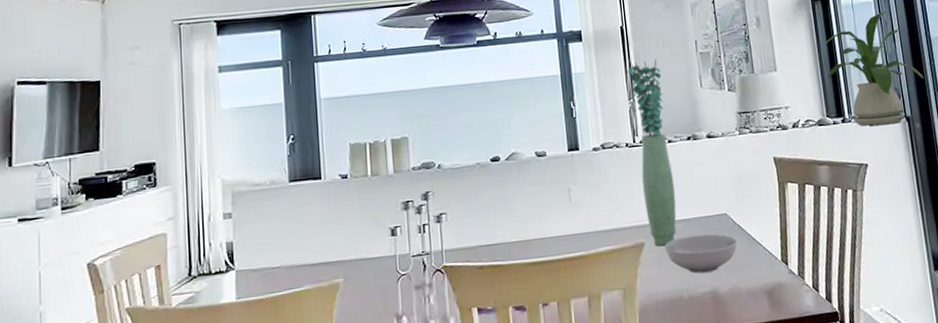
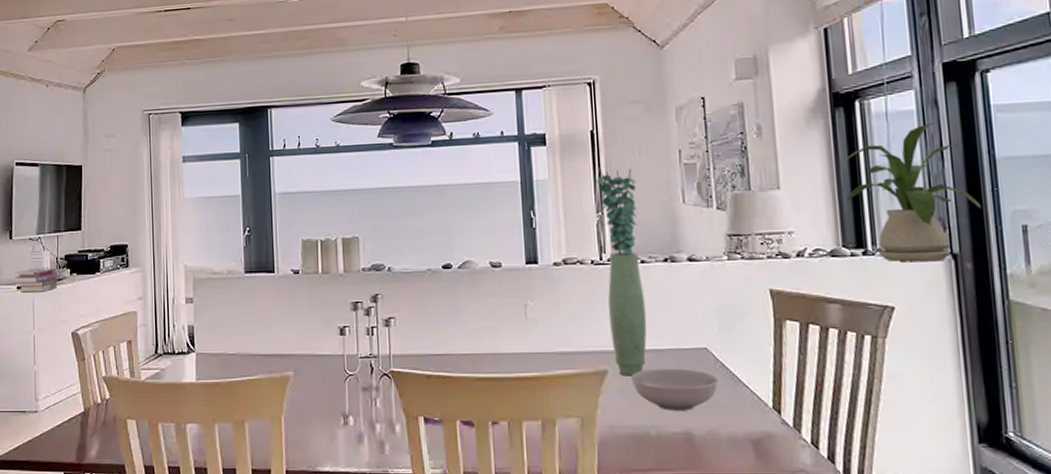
books: none [14,194,70,225] -> present [14,268,58,293]

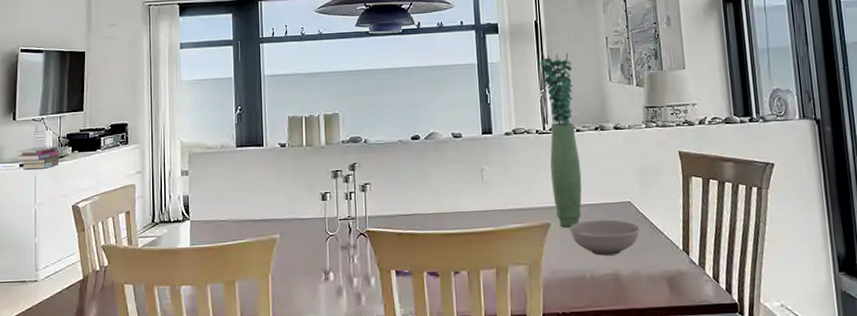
house plant: present [843,123,981,262] -> none [733,15,836,127]

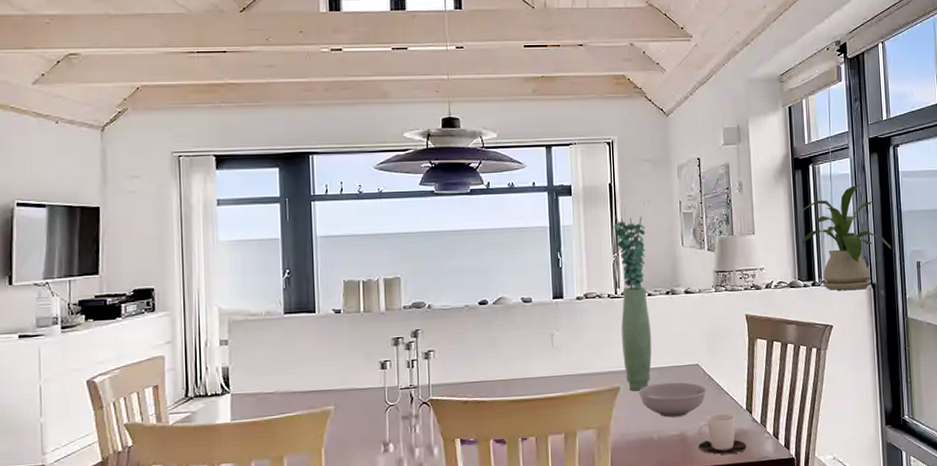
books: present [17,146,60,170] -> none [15,314,70,342]
cup: none [632,253,685,296] -> present [698,413,747,455]
house plant: none [733,15,836,127] -> present [800,184,891,291]

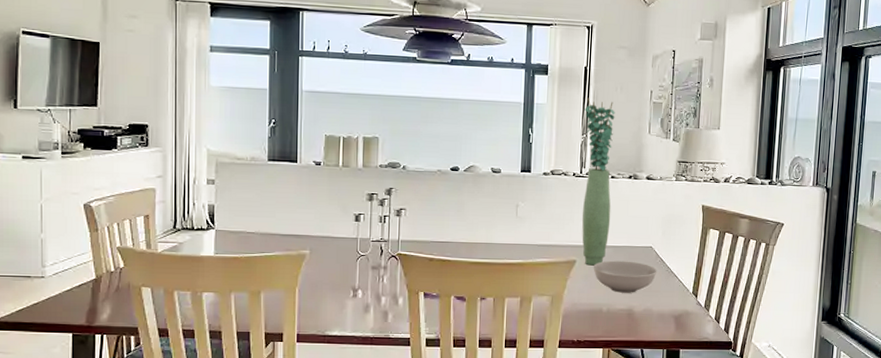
cup: present [698,413,747,455] -> none [644,294,689,332]
house plant: present [800,184,891,291] -> none [765,91,850,193]

